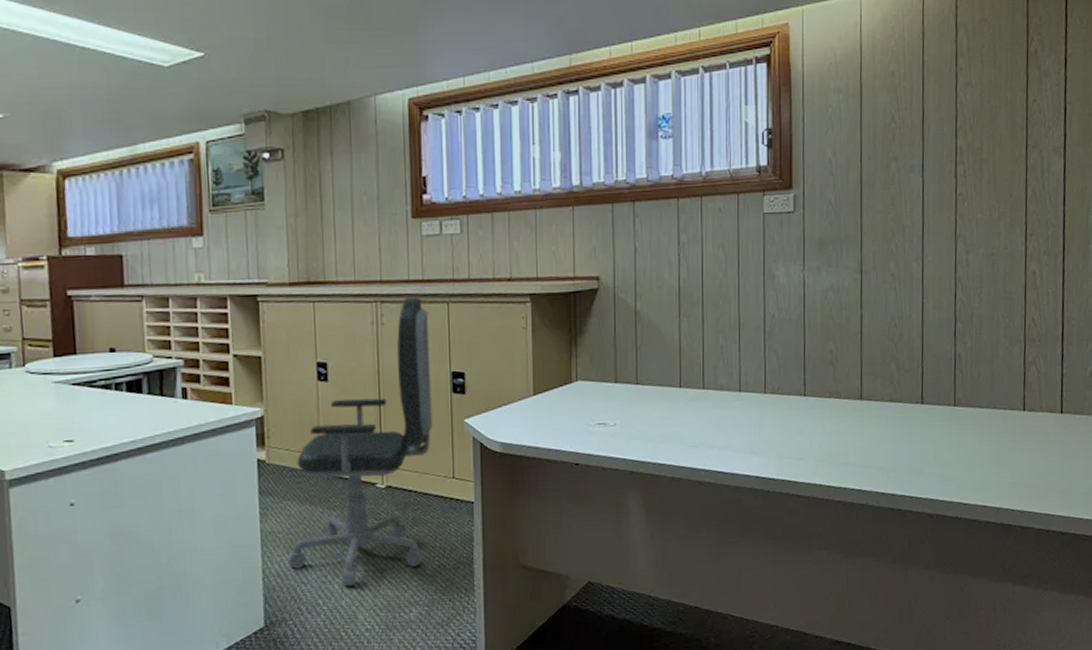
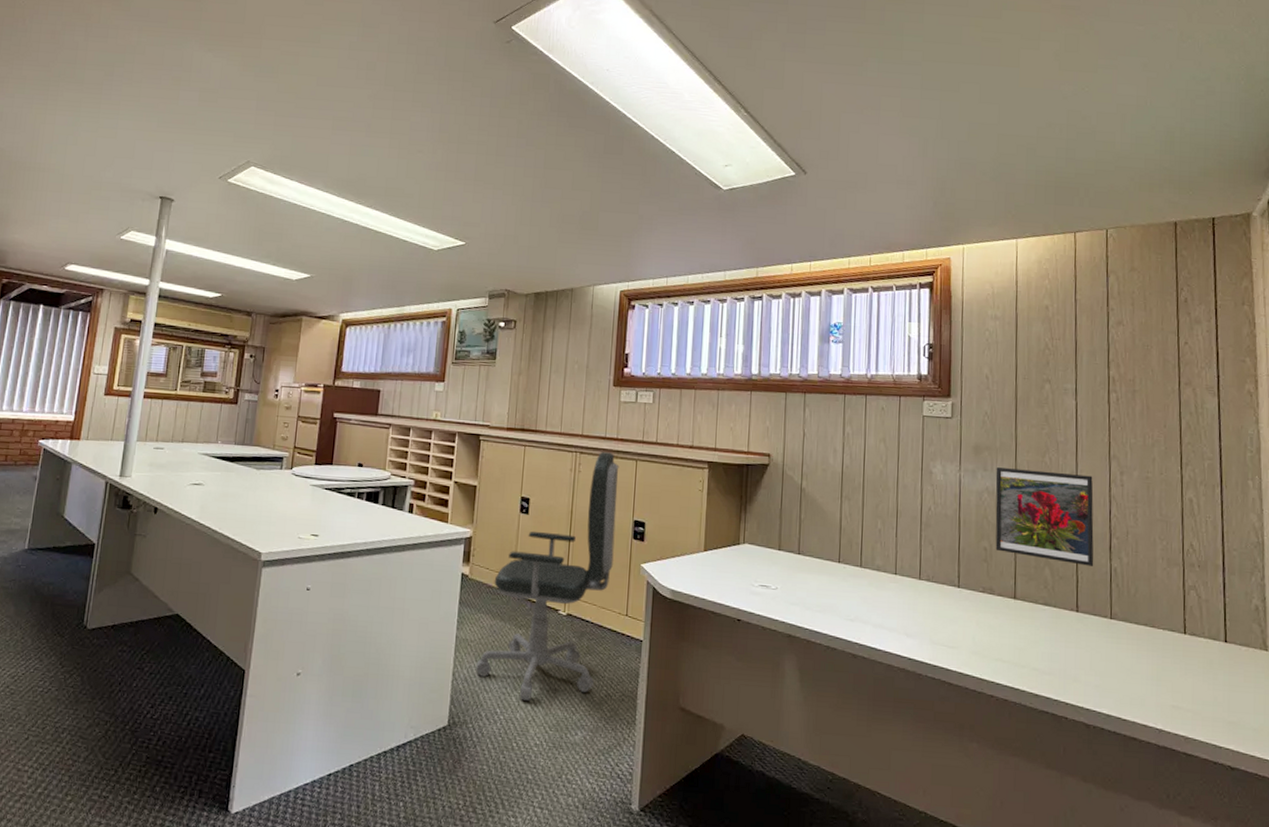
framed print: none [840,259,939,356] -> present [995,467,1094,566]

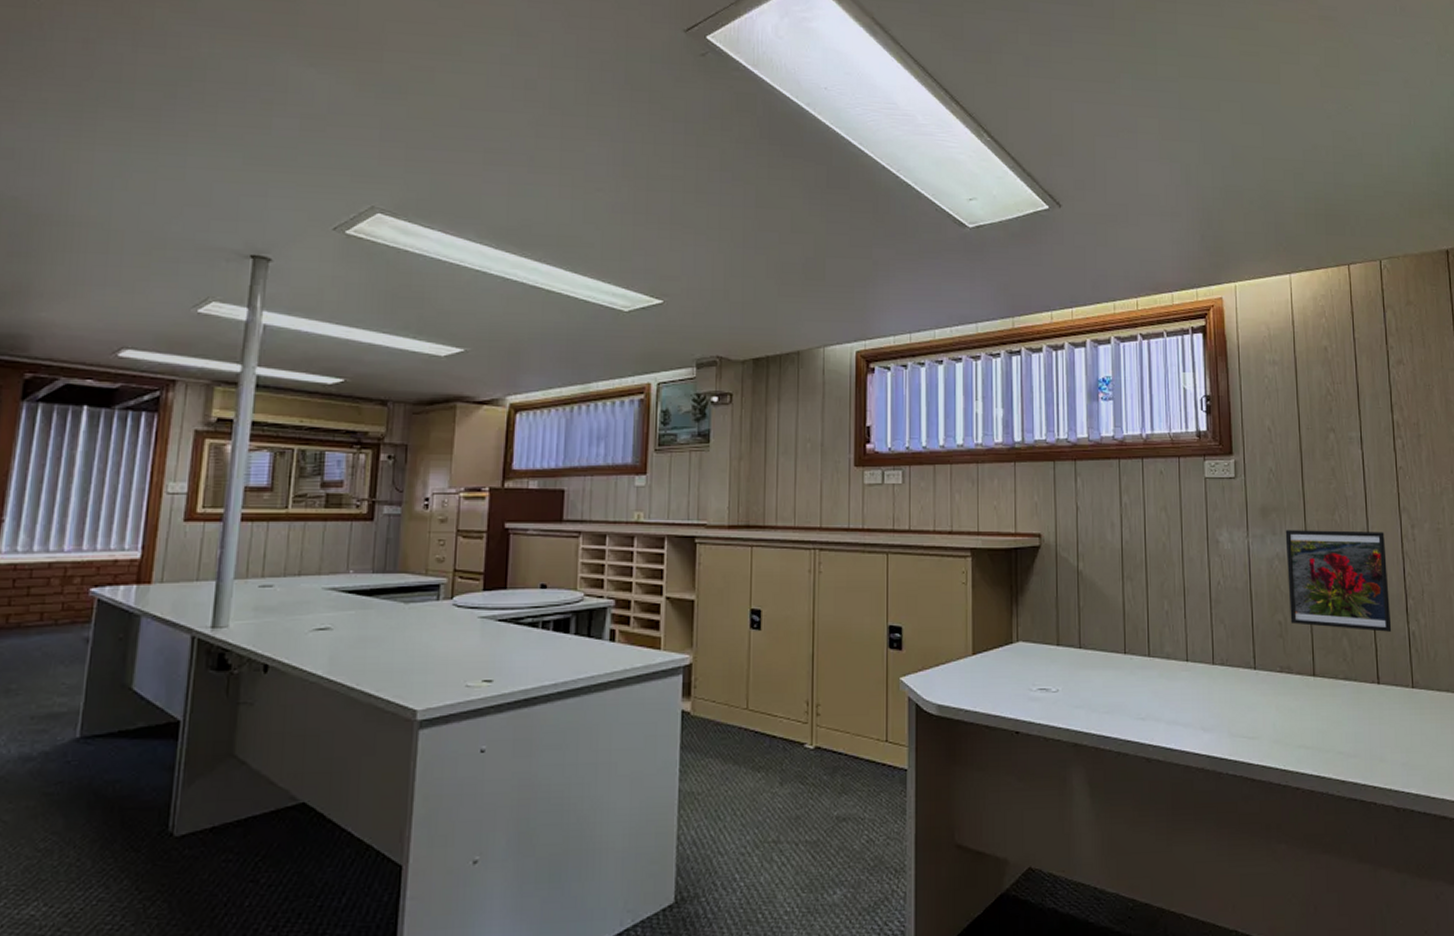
office chair: present [476,452,619,702] -> none [706,547,867,861]

